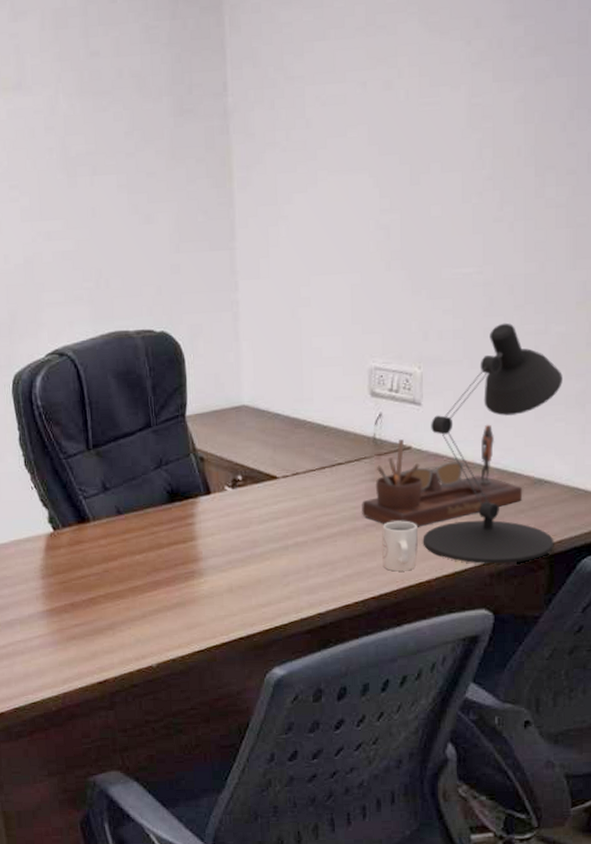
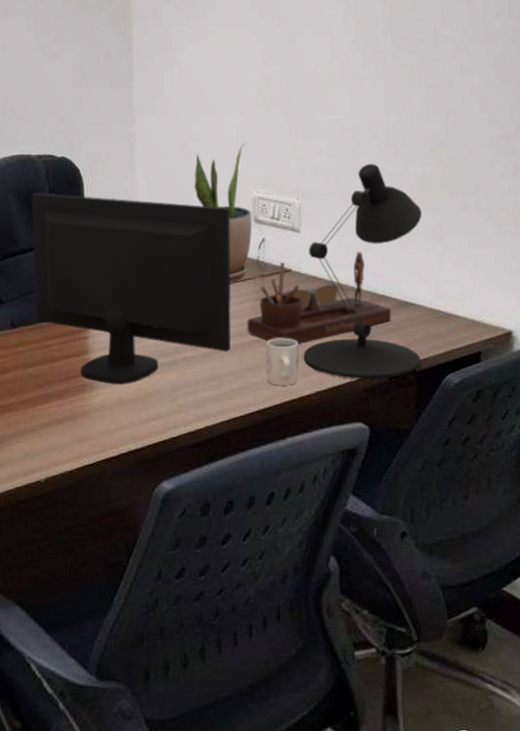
monitor: none [130,372,345,571] -> present [31,193,232,384]
potted plant: none [303,305,368,461] -> present [194,142,252,281]

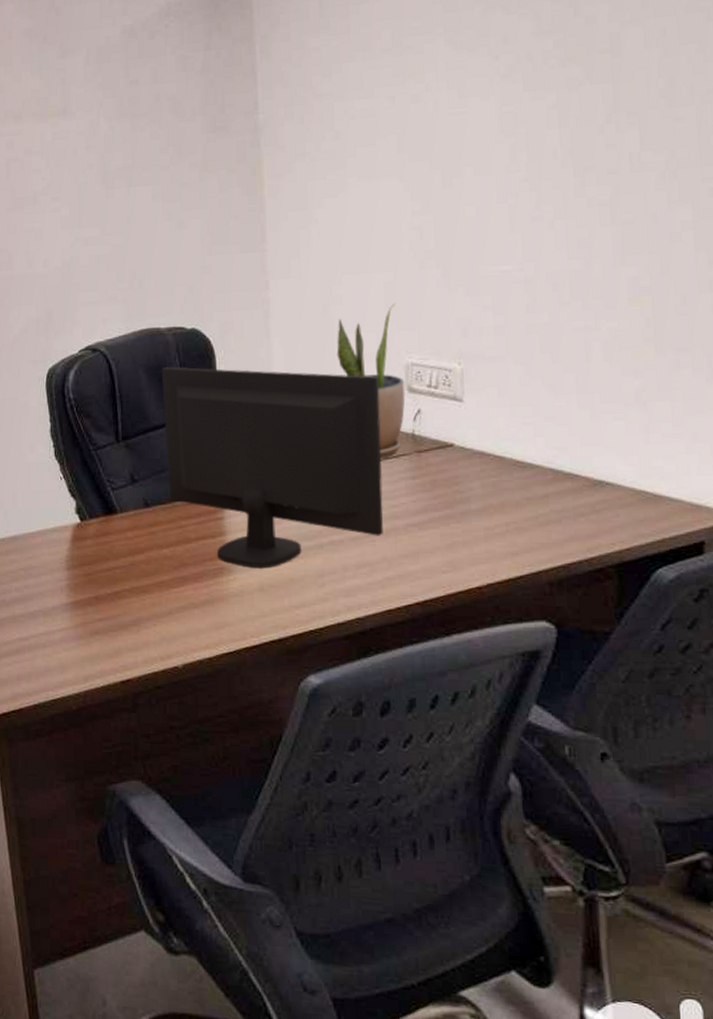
desk organizer: present [247,251,392,343] -> none [402,422,582,528]
mug: present [265,338,299,386] -> none [424,521,466,576]
desk lamp: present [303,163,422,380] -> none [470,319,622,572]

